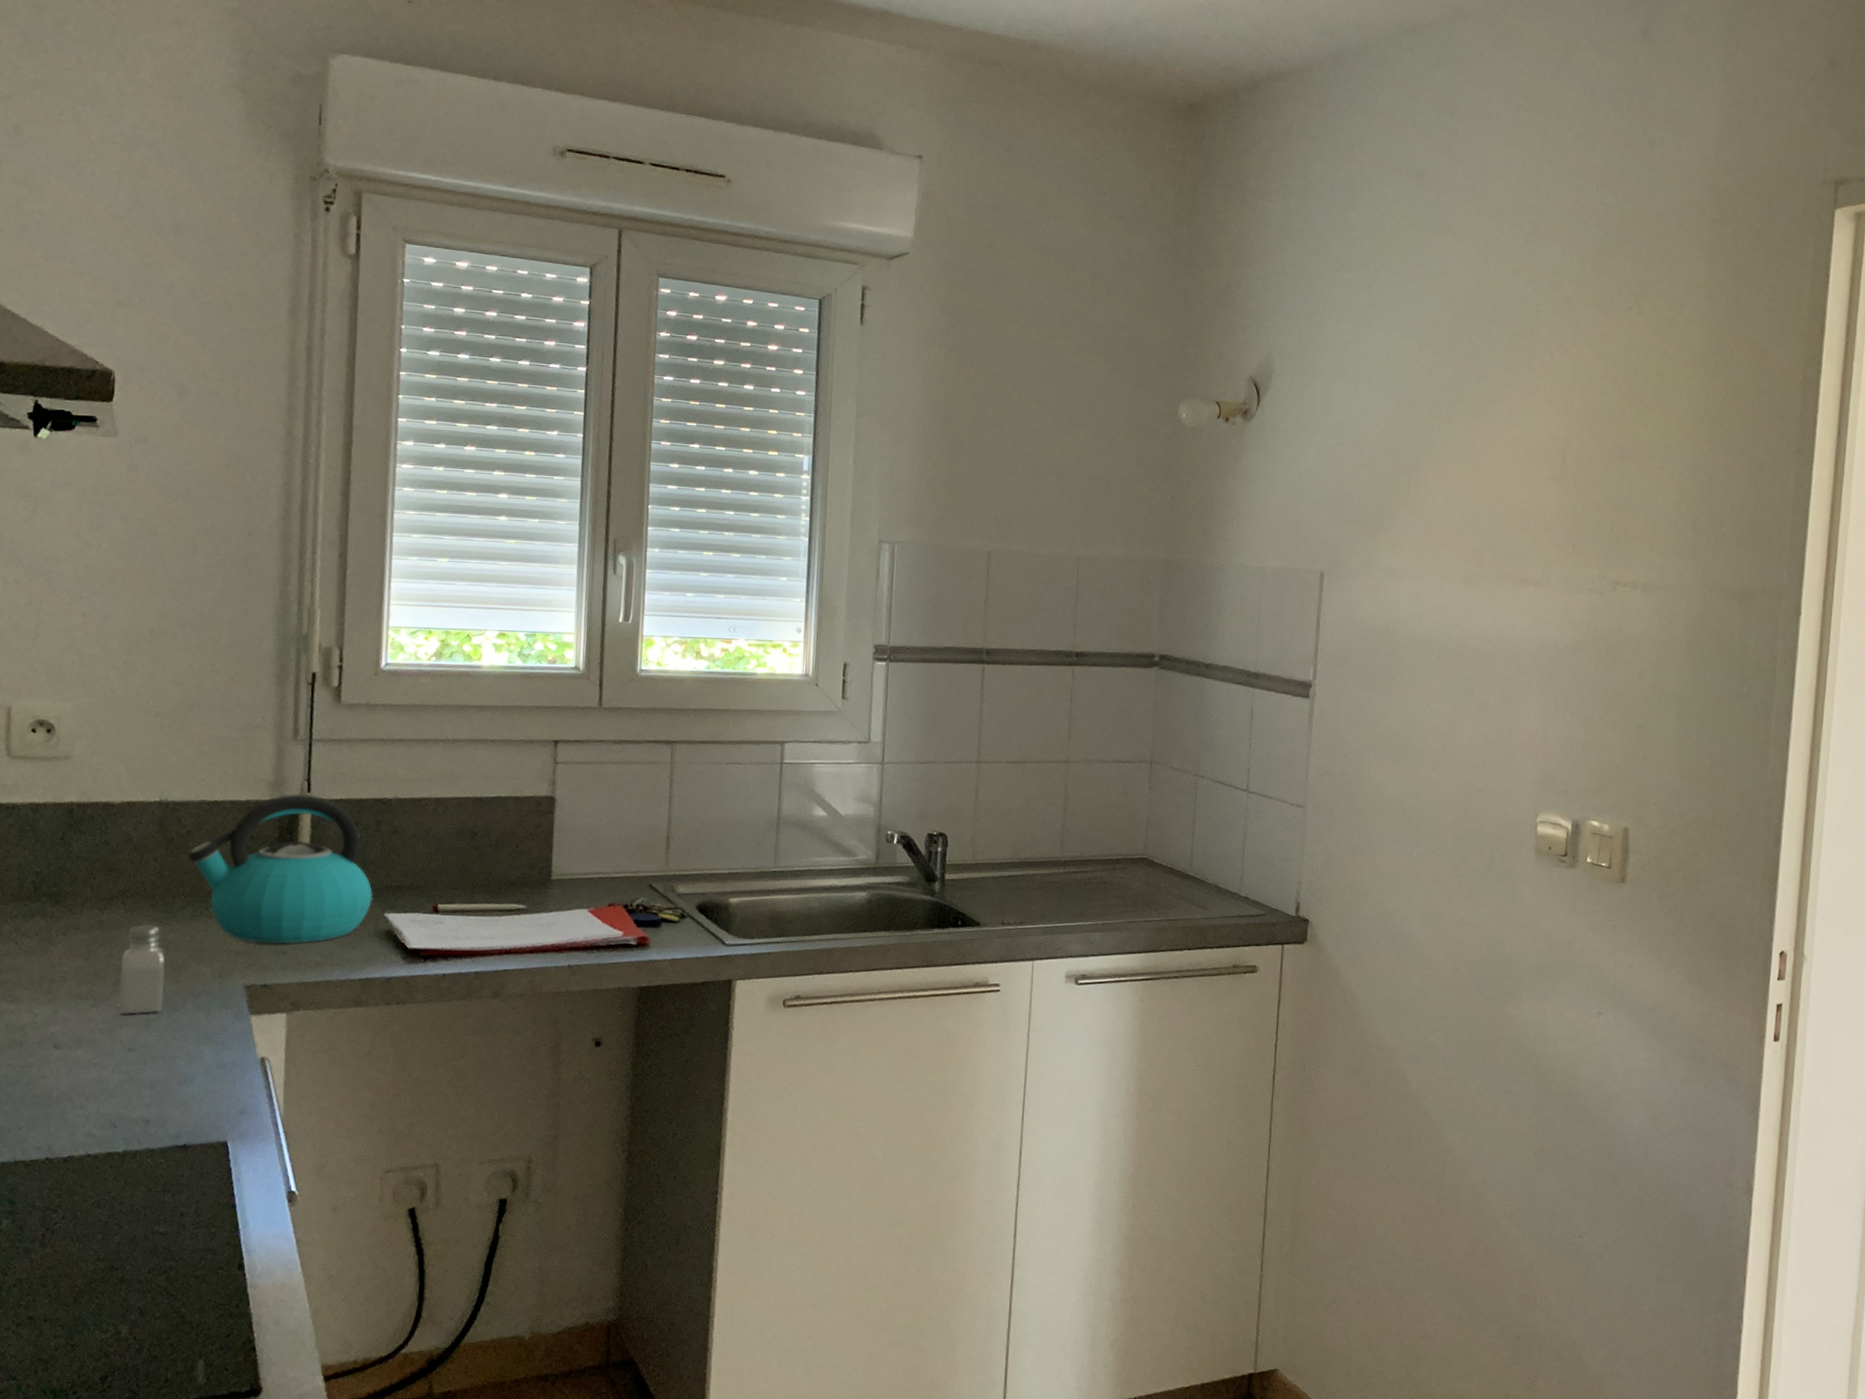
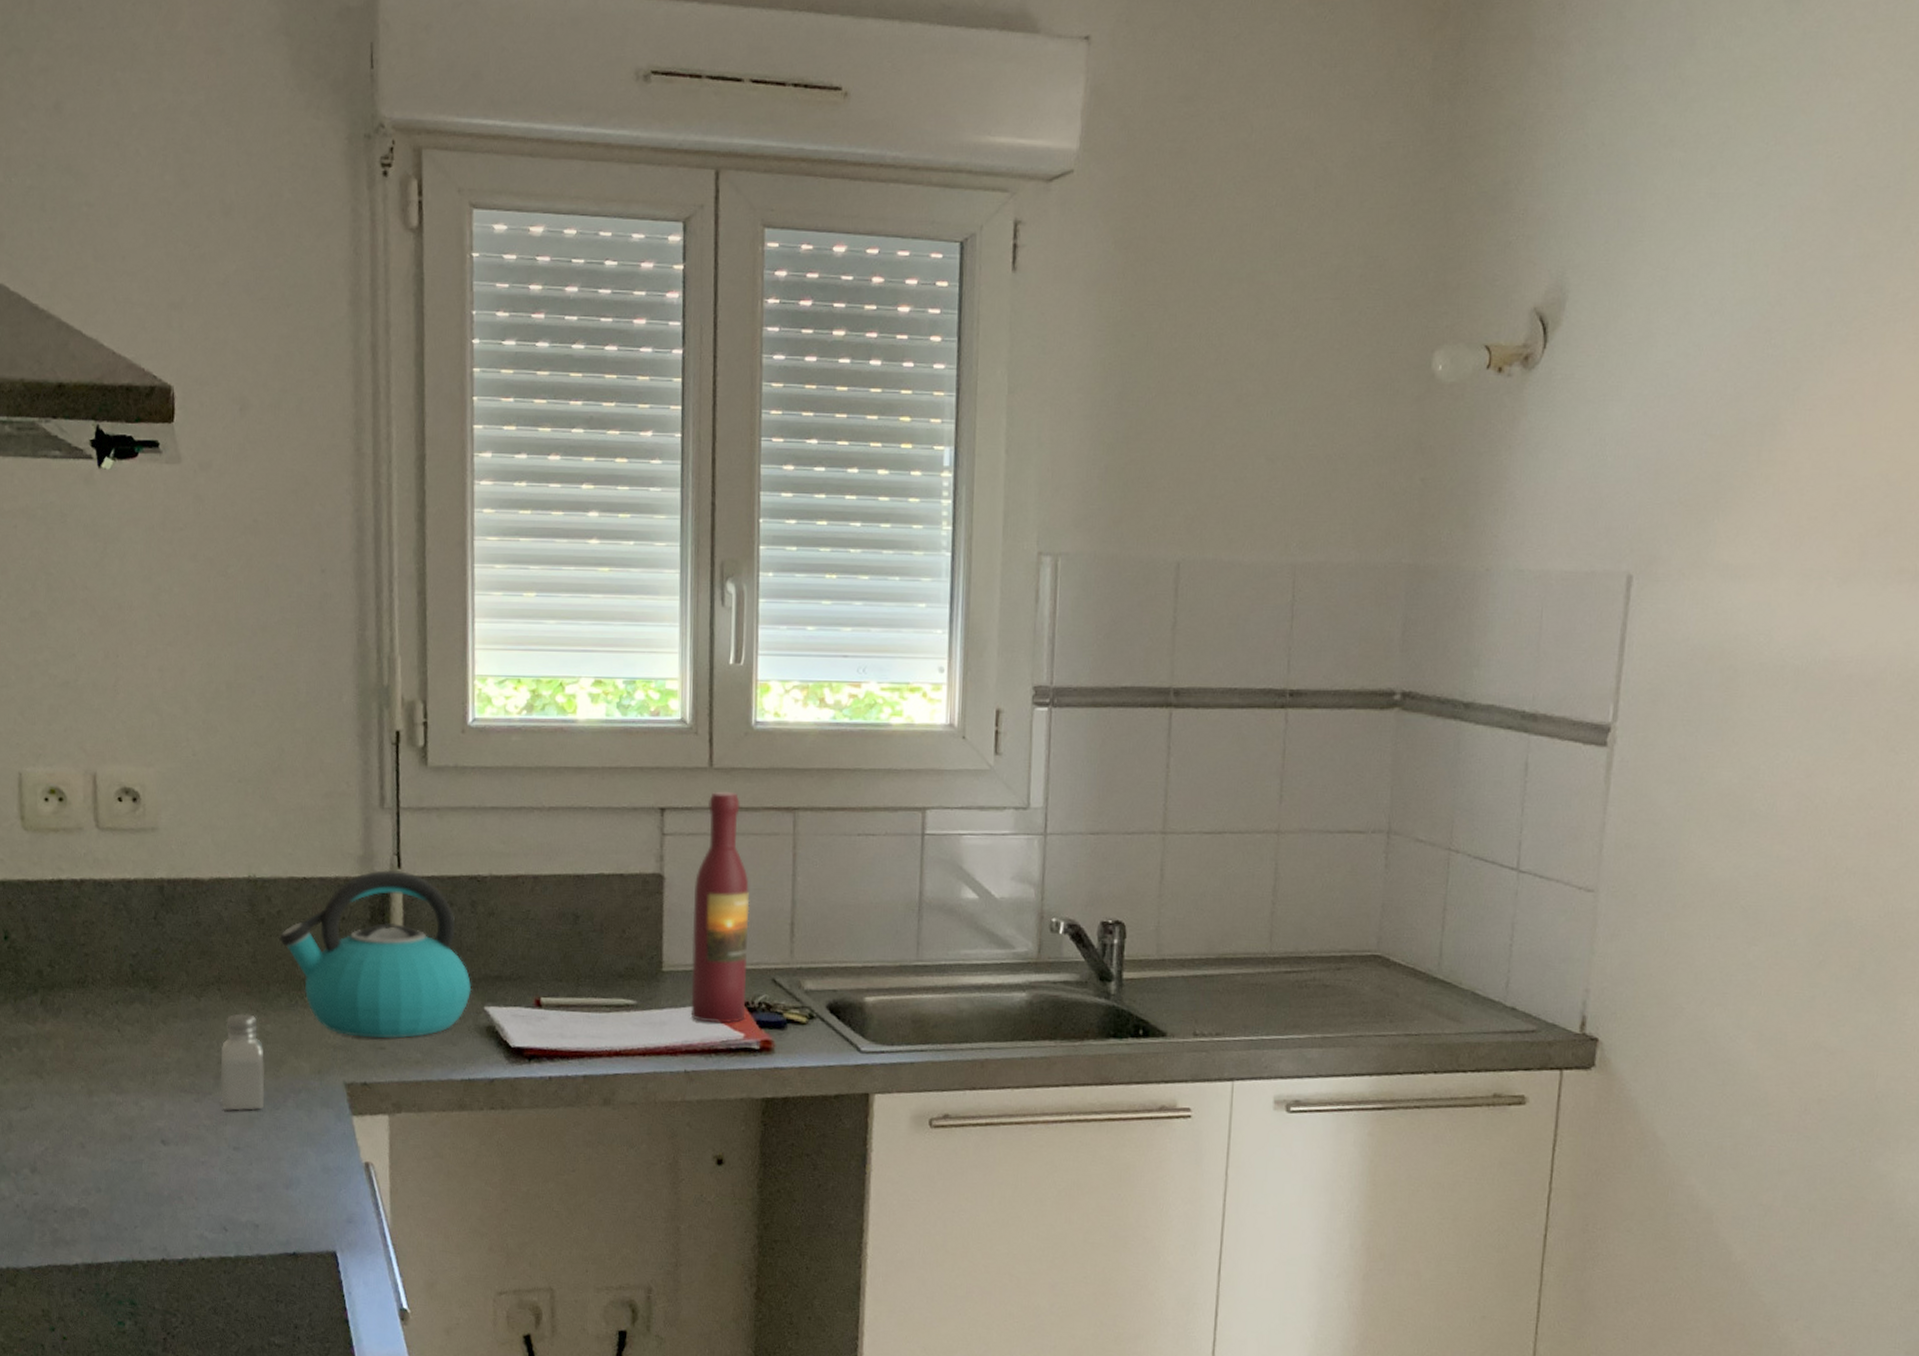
wine bottle: none [575,727,631,924] -> present [690,791,750,1024]

